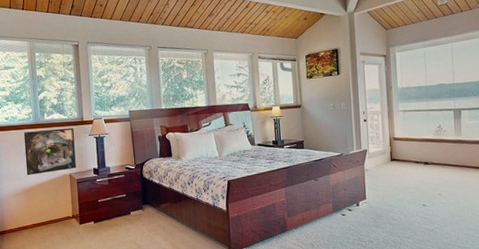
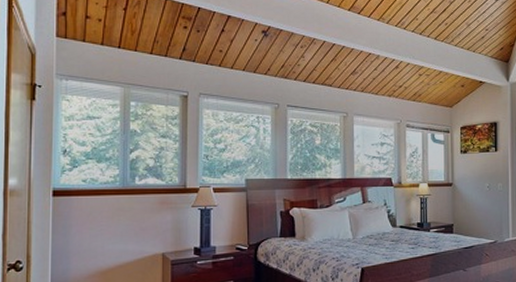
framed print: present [23,128,76,176] -> none [104,196,172,254]

